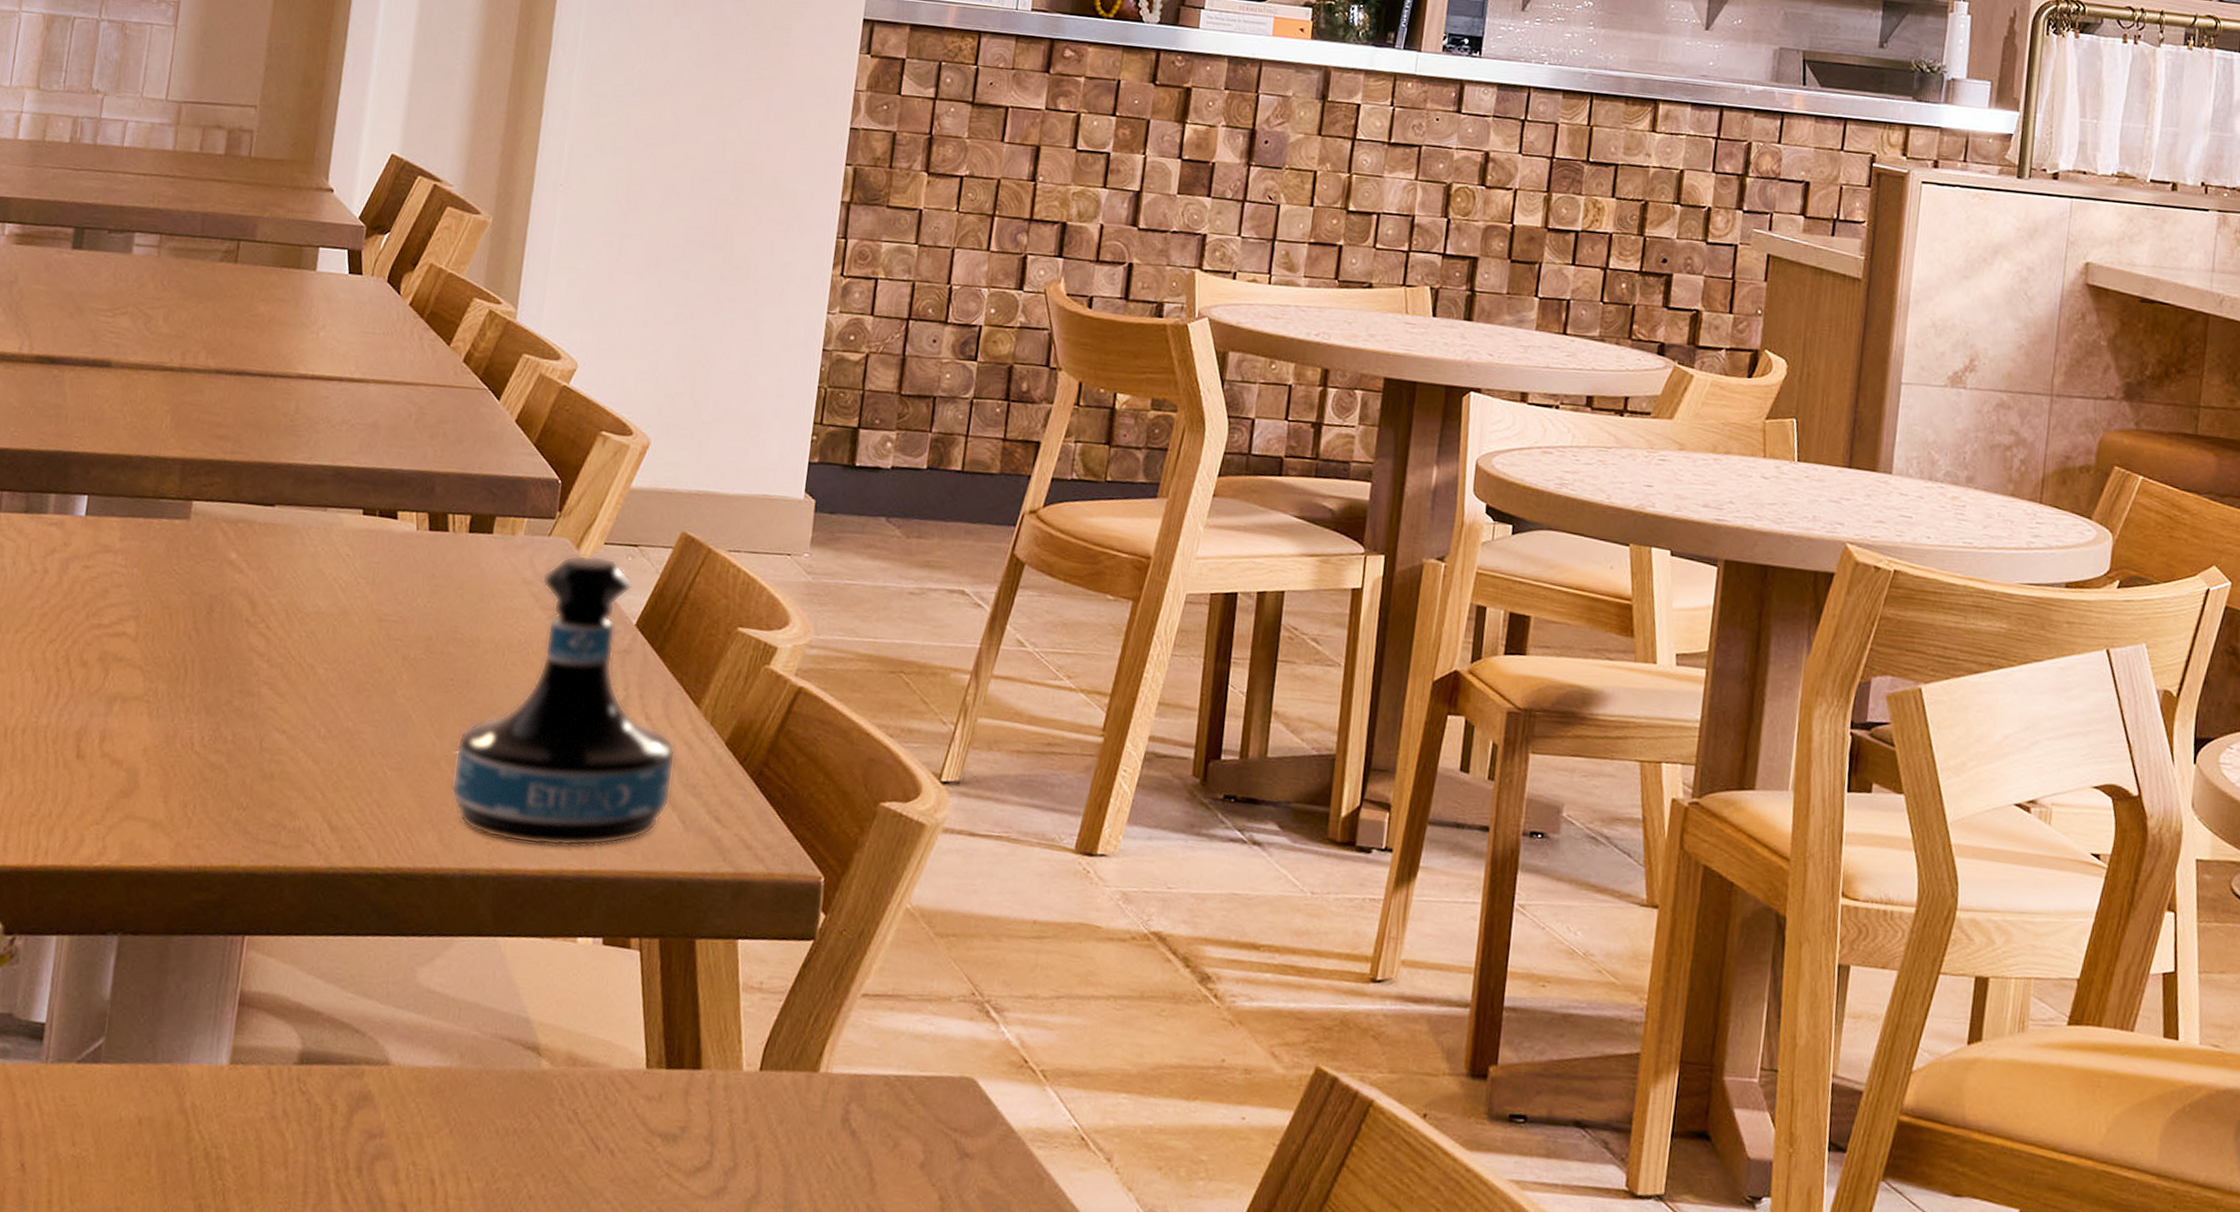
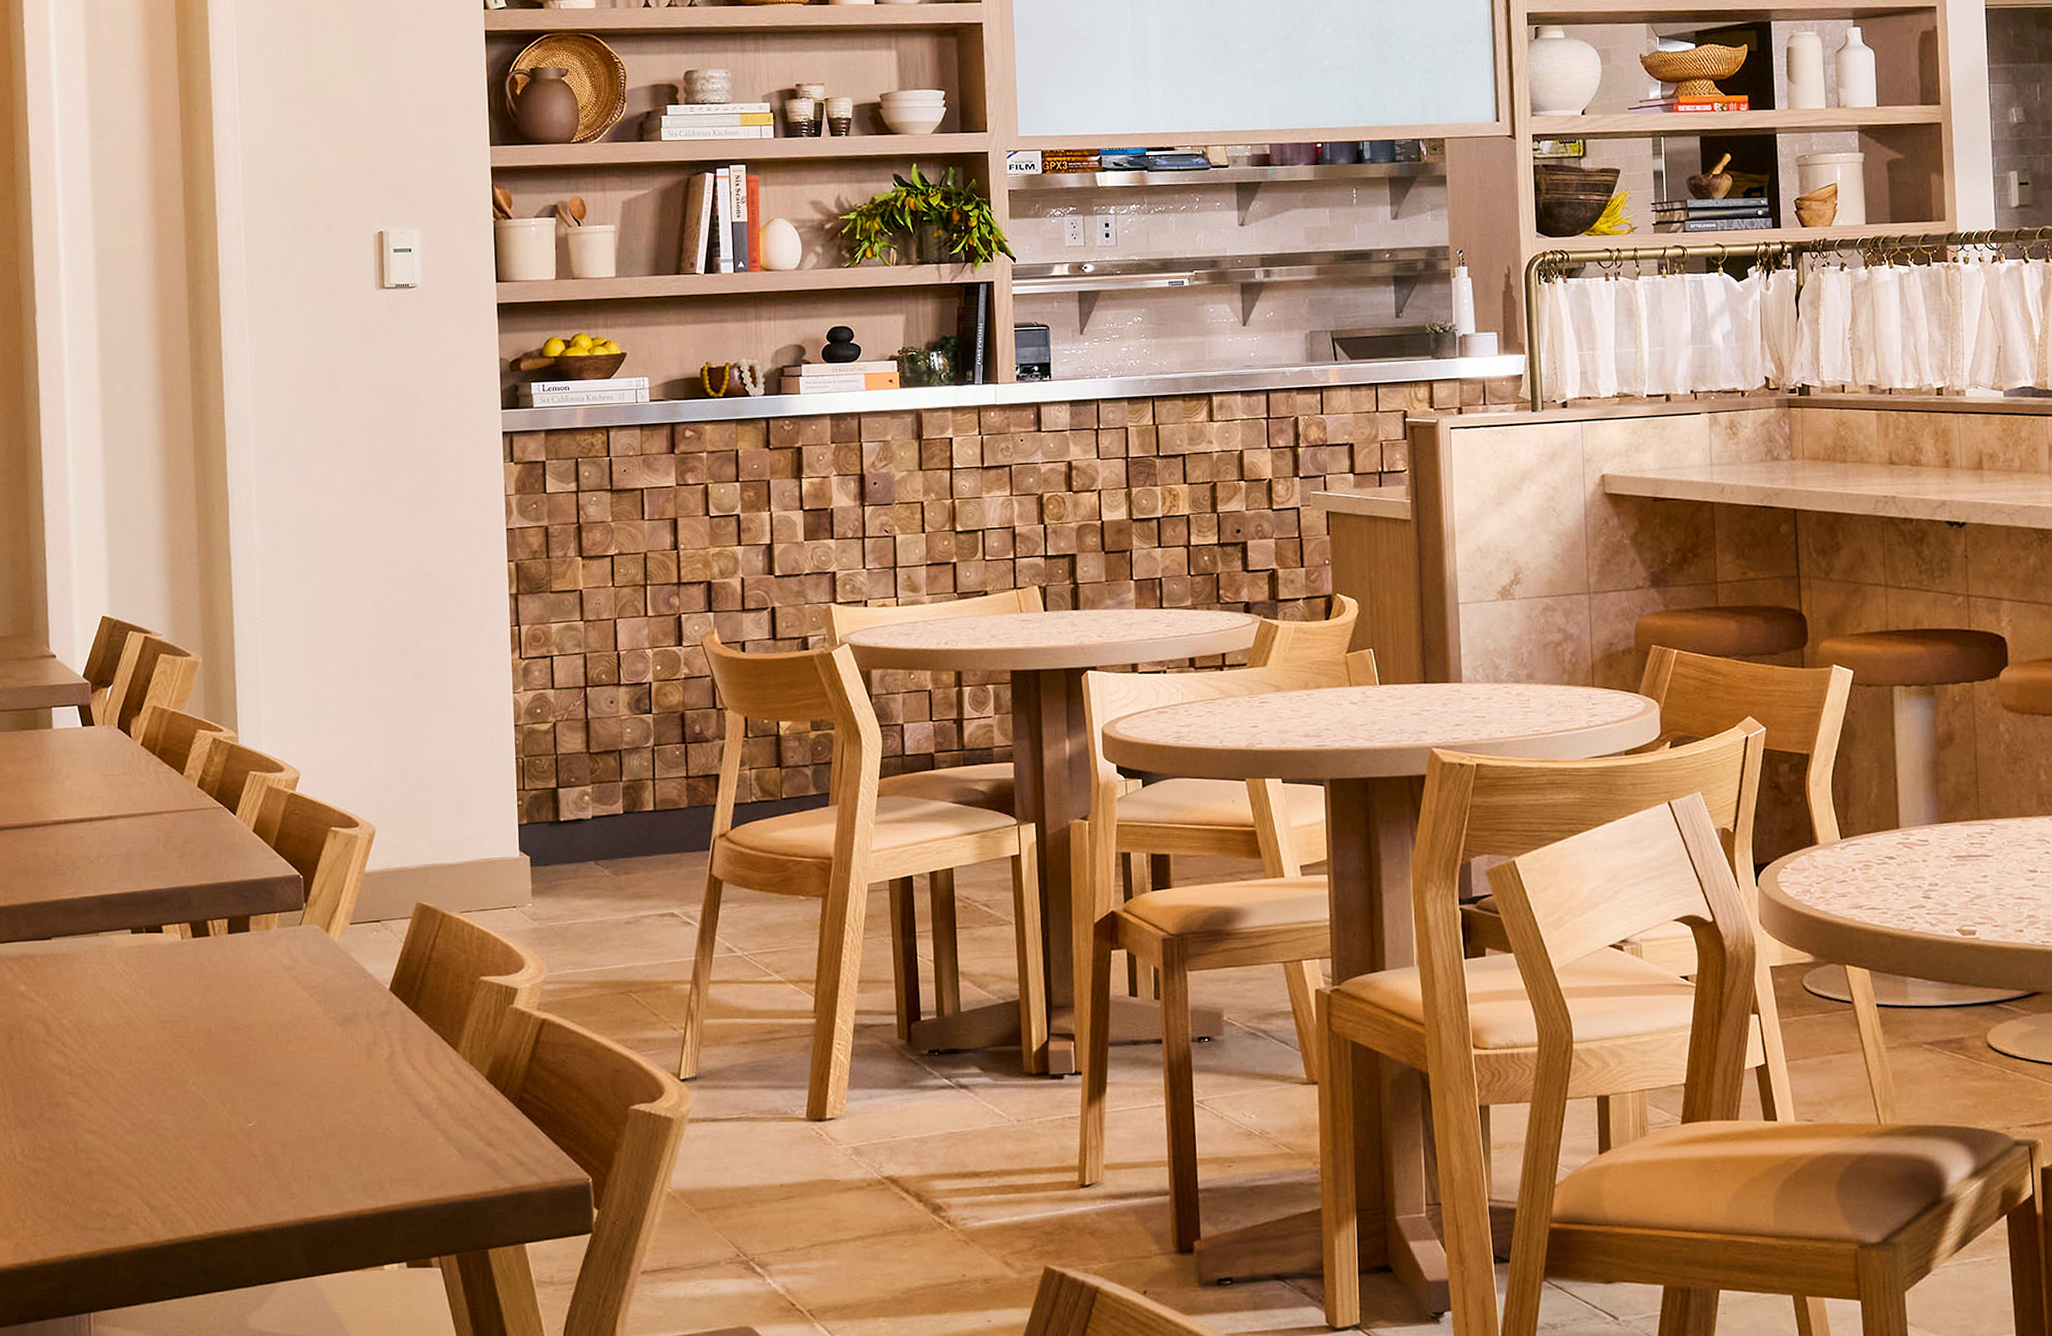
tequila bottle: present [451,554,676,847] -> none [249,935,445,1193]

